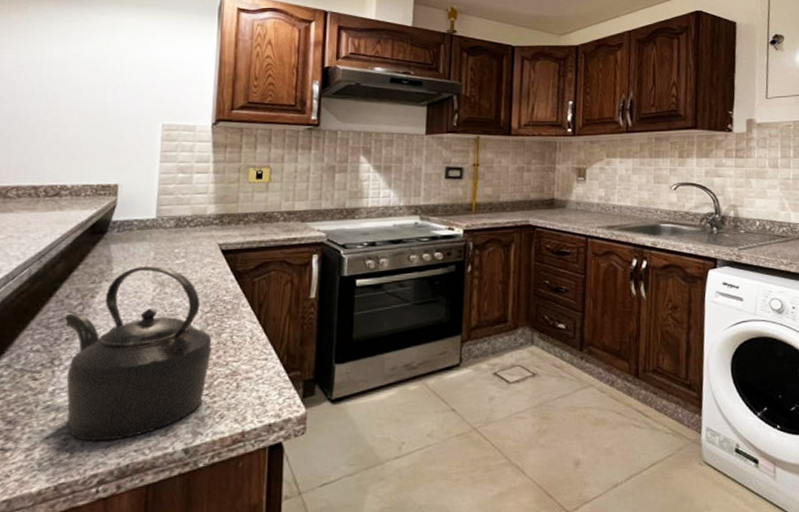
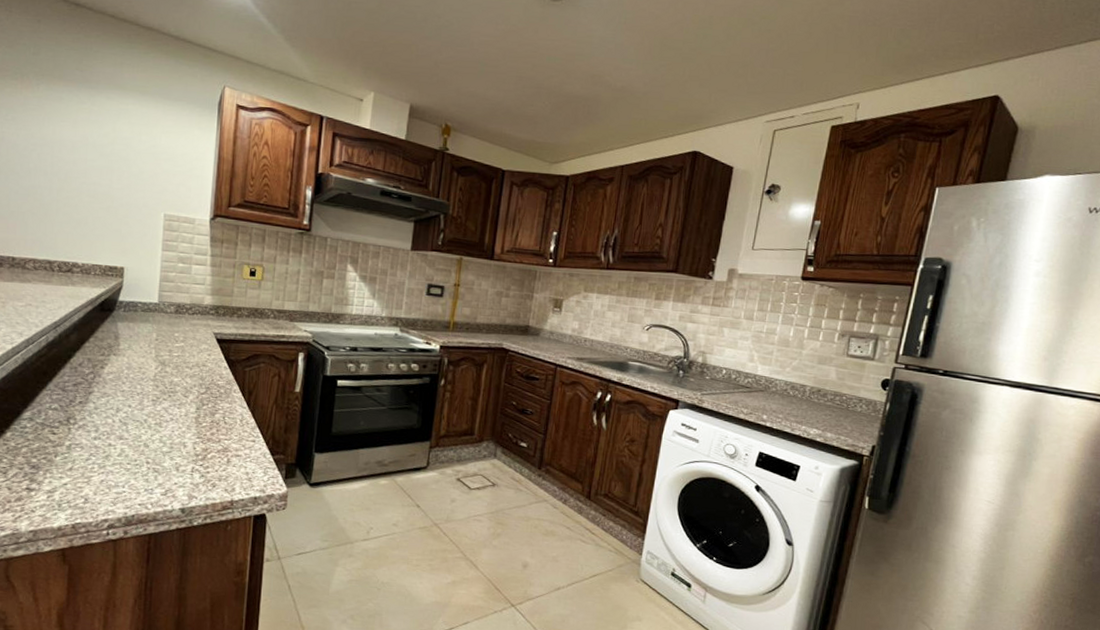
kettle: present [65,266,212,442] -> none [78,345,207,494]

